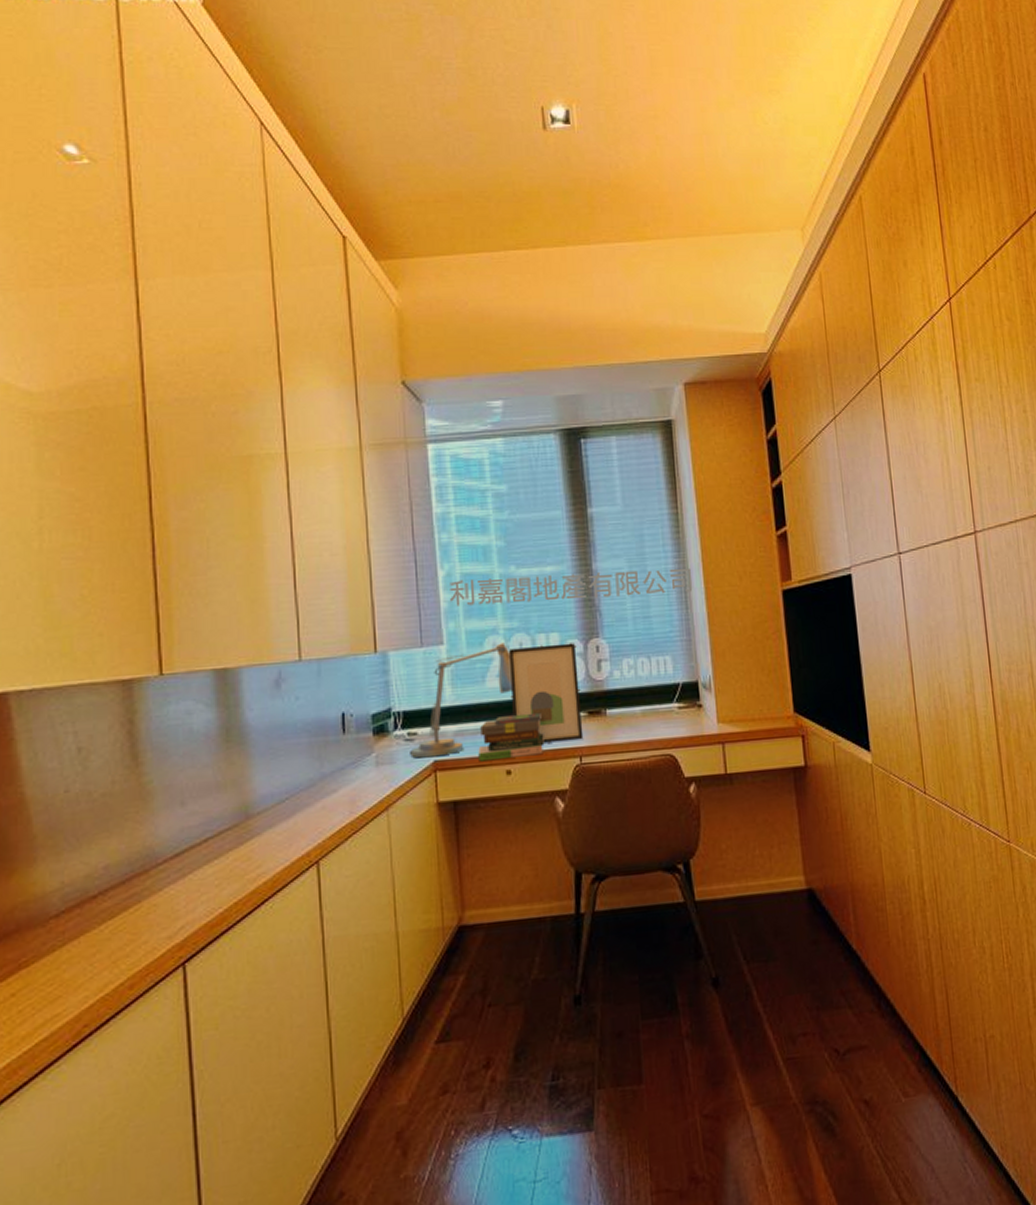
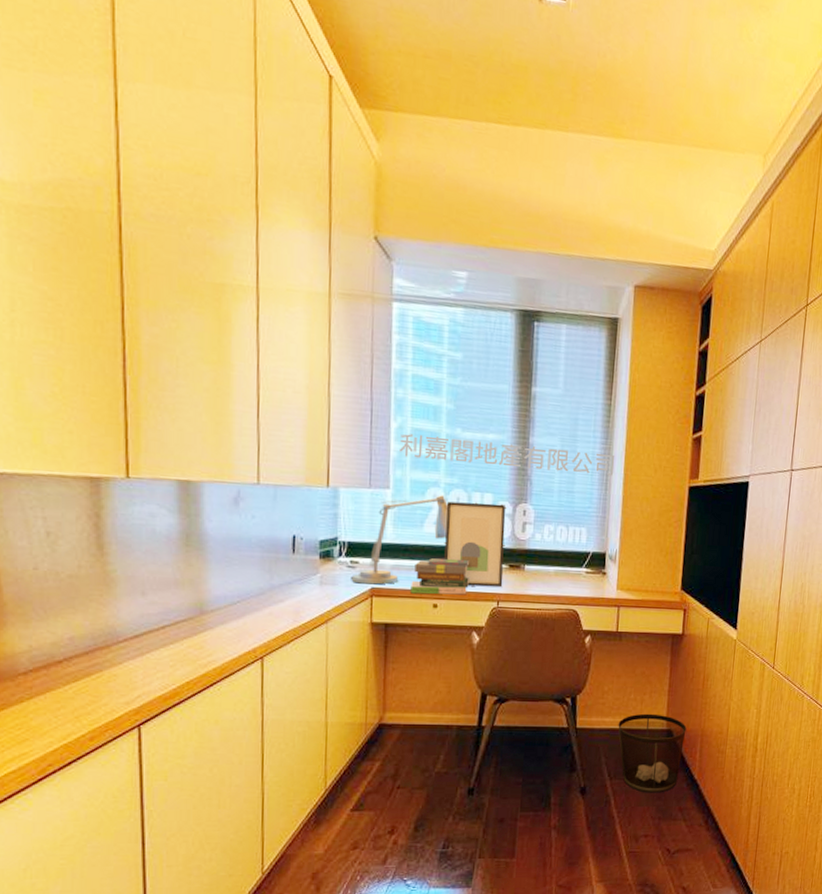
waste bin: none [745,870,833,976] -> present [618,713,687,793]

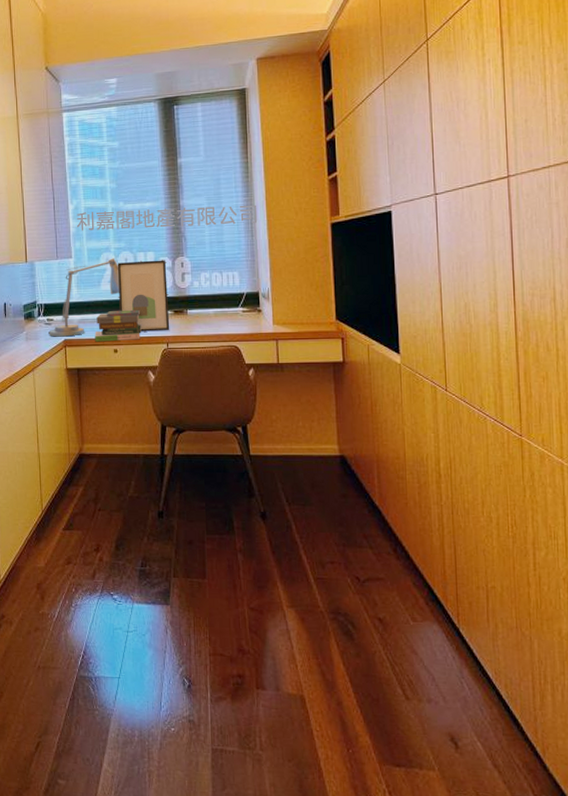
waste bin: present [618,713,687,793] -> none [290,440,360,519]

